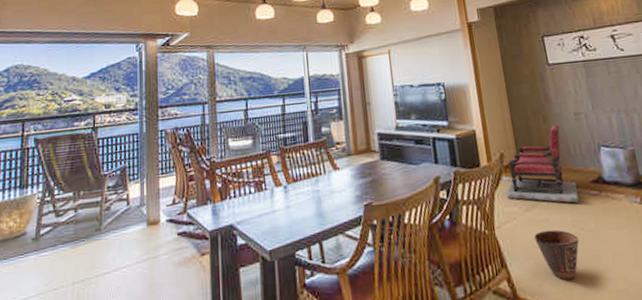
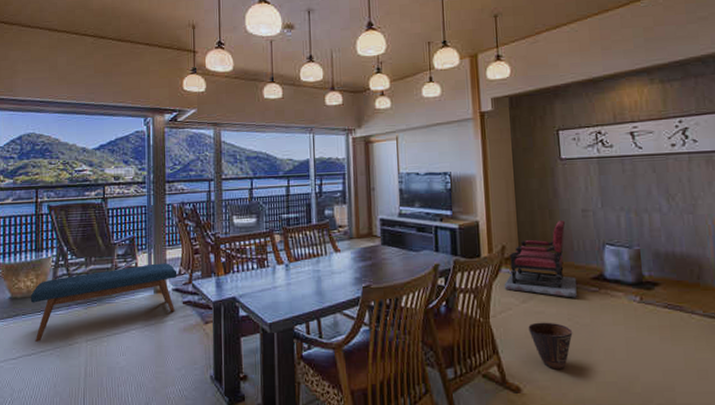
bench: none [12,192,171,288] -> present [30,263,177,342]

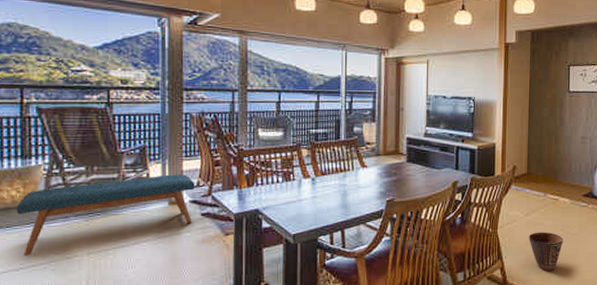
armchair: present [504,221,577,298] -> none [512,146,572,212]

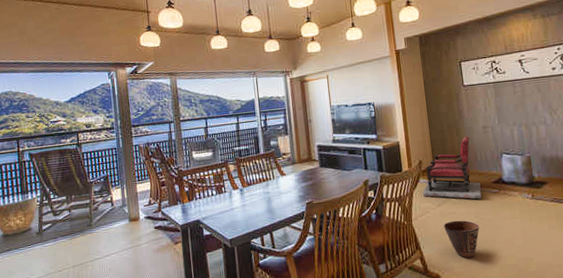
bench: present [16,174,195,255] -> none [20,195,148,271]
armchair: none [512,146,572,212] -> present [422,137,482,200]

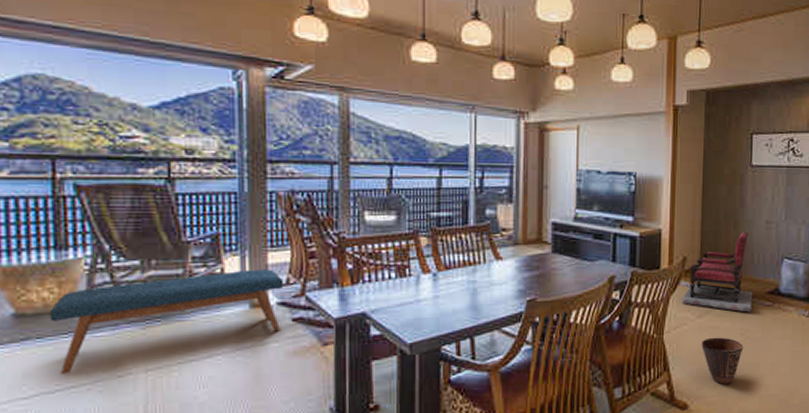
bench: none [20,195,148,271] -> present [49,269,284,374]

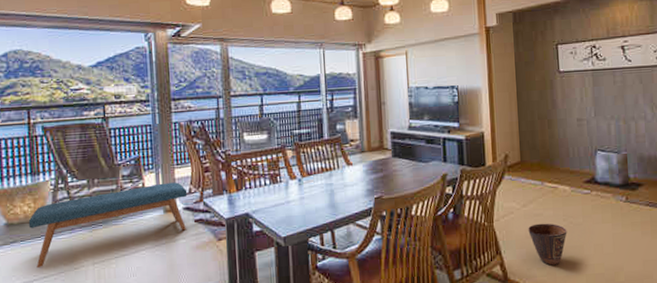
armchair: present [681,232,753,313] -> none [506,130,572,201]

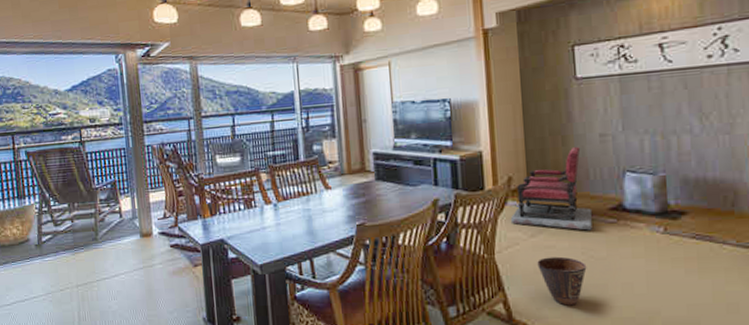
bench: present [28,182,188,267] -> none [17,206,163,288]
armchair: none [506,130,572,201] -> present [510,147,593,231]

